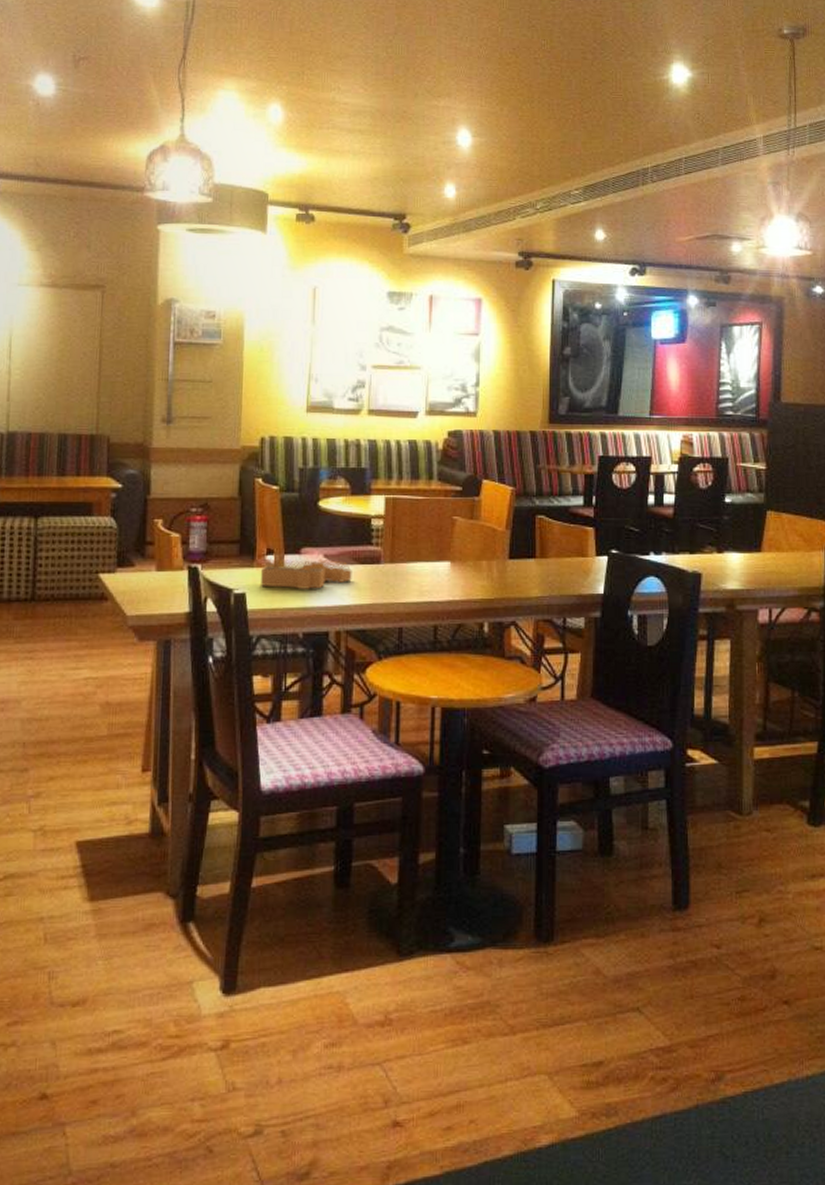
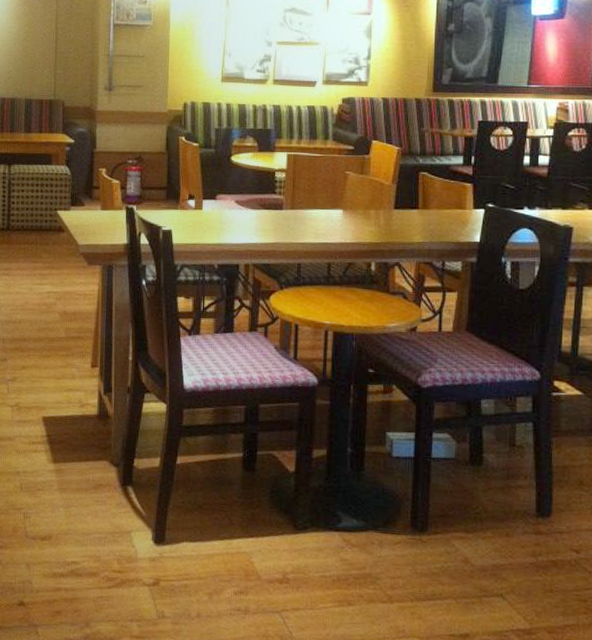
house frame: present [261,554,352,589] -> none [184,199,259,229]

